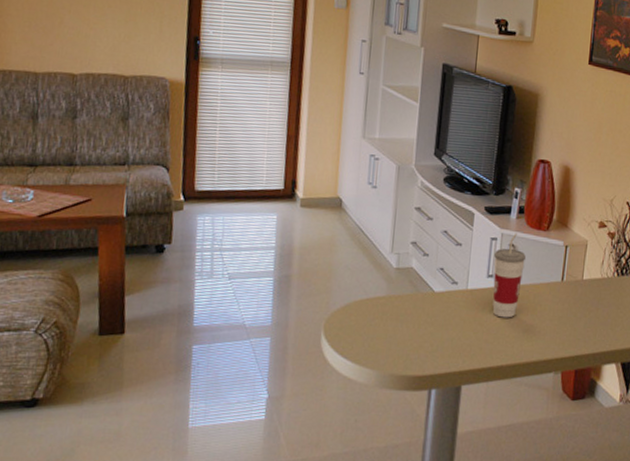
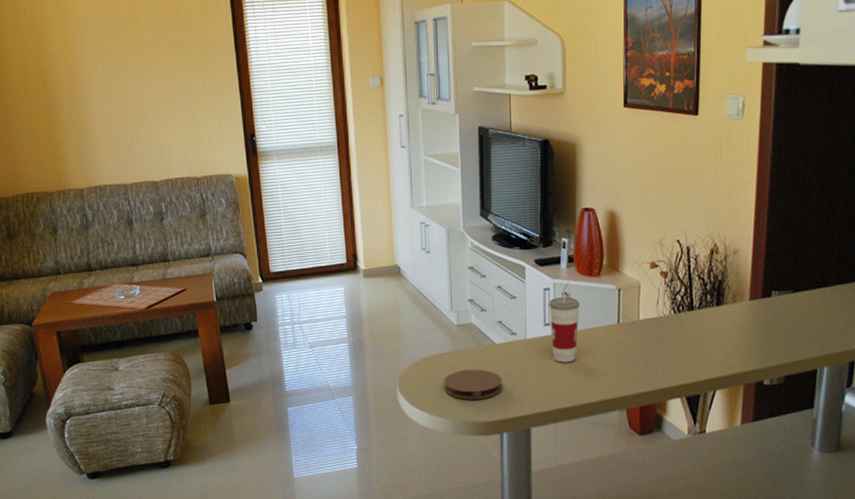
coaster: none [373,317,438,351] -> present [444,369,503,400]

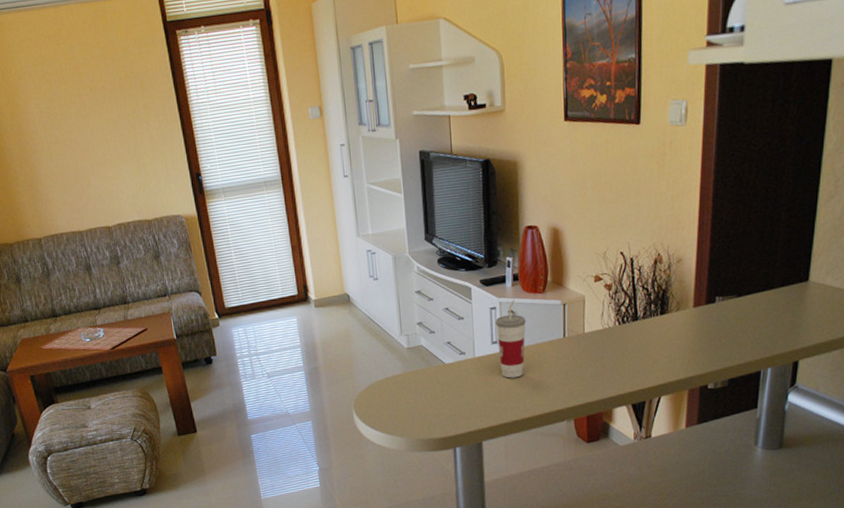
coaster: present [444,369,503,400] -> none [397,388,454,419]

